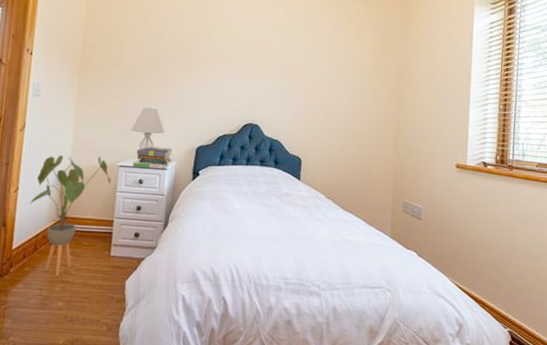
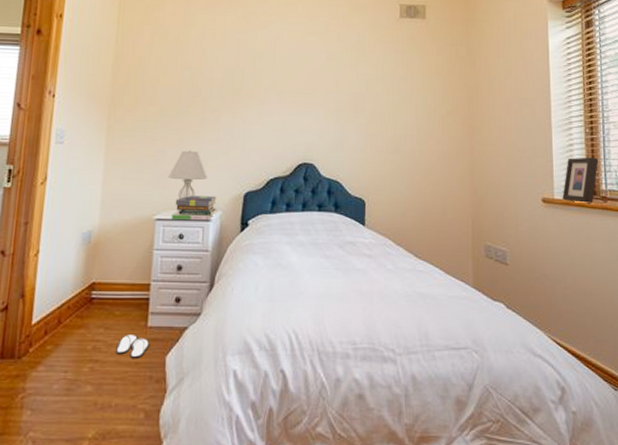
house plant: present [29,155,111,276] -> none [51,210,147,355]
slippers: none [83,262,113,282] -> present [116,335,150,358]
picture frame: none [473,130,509,171] -> present [562,157,599,203]

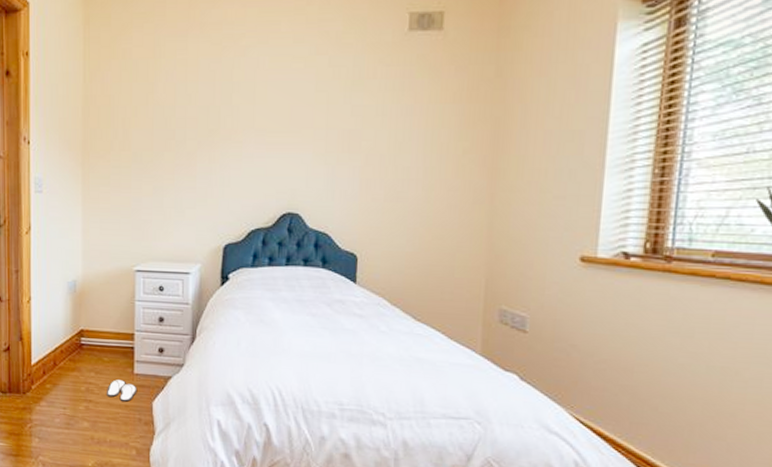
table lamp: present [167,150,207,211] -> none [144,199,185,263]
books: present [171,195,217,220] -> none [151,247,196,272]
picture frame: present [562,157,599,203] -> none [608,205,668,264]

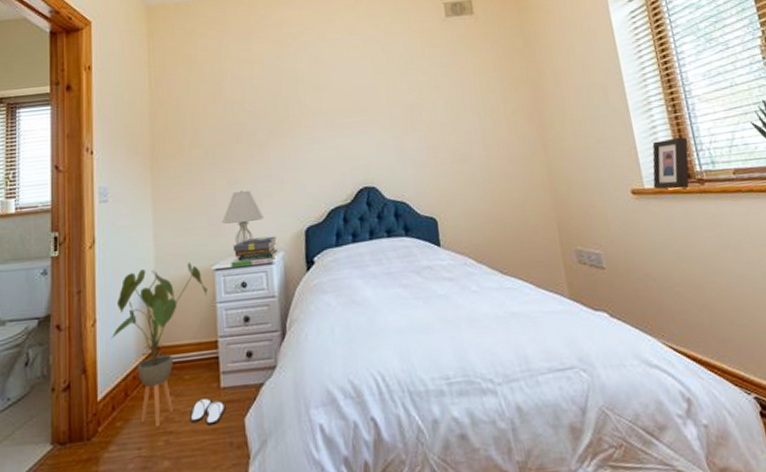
house plant: none [43,260,128,395] -> present [111,263,208,427]
table lamp: none [144,199,185,263] -> present [221,190,264,258]
books: none [151,247,196,272] -> present [231,236,279,267]
picture frame: none [608,205,668,264] -> present [652,137,689,189]

